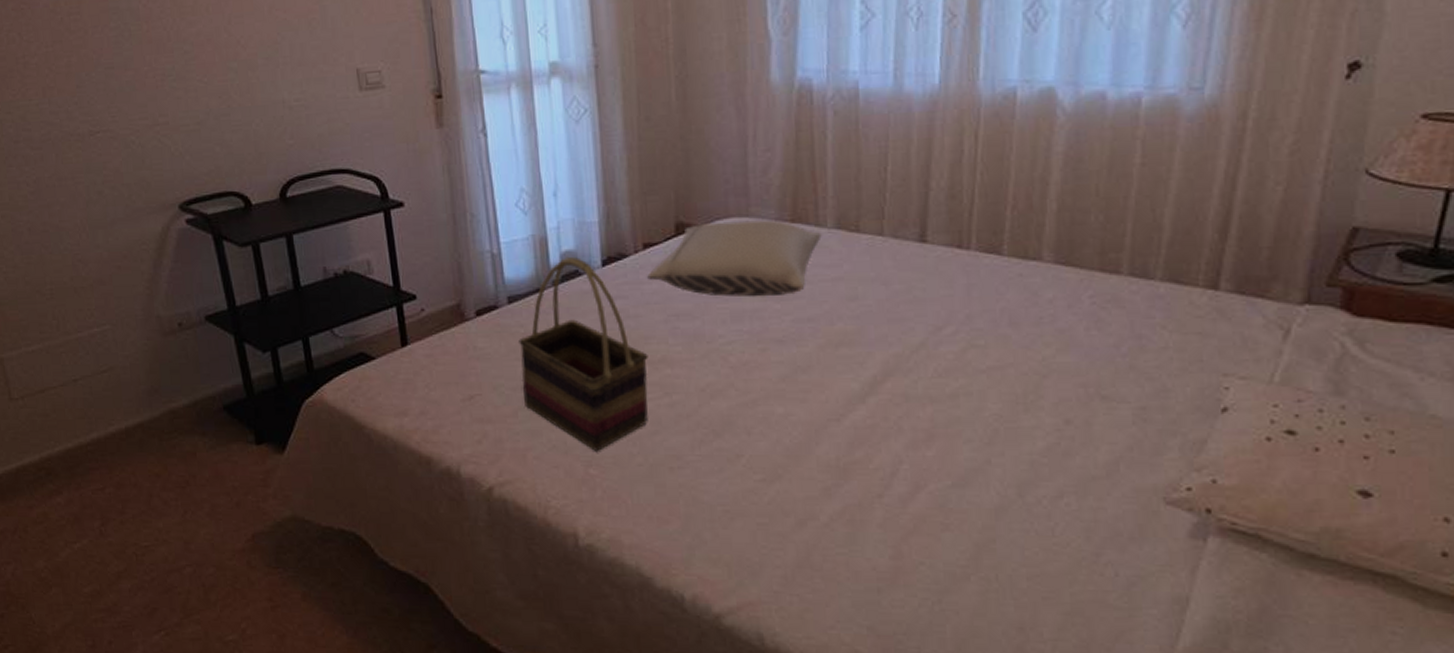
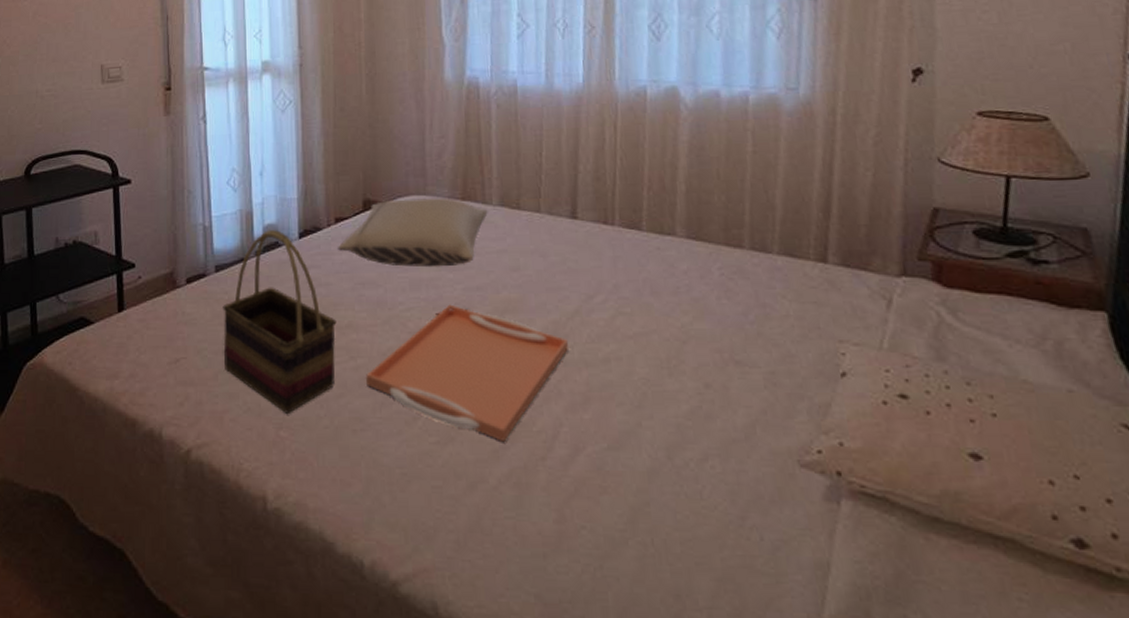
serving tray: none [681,337,912,479] -> present [365,304,569,441]

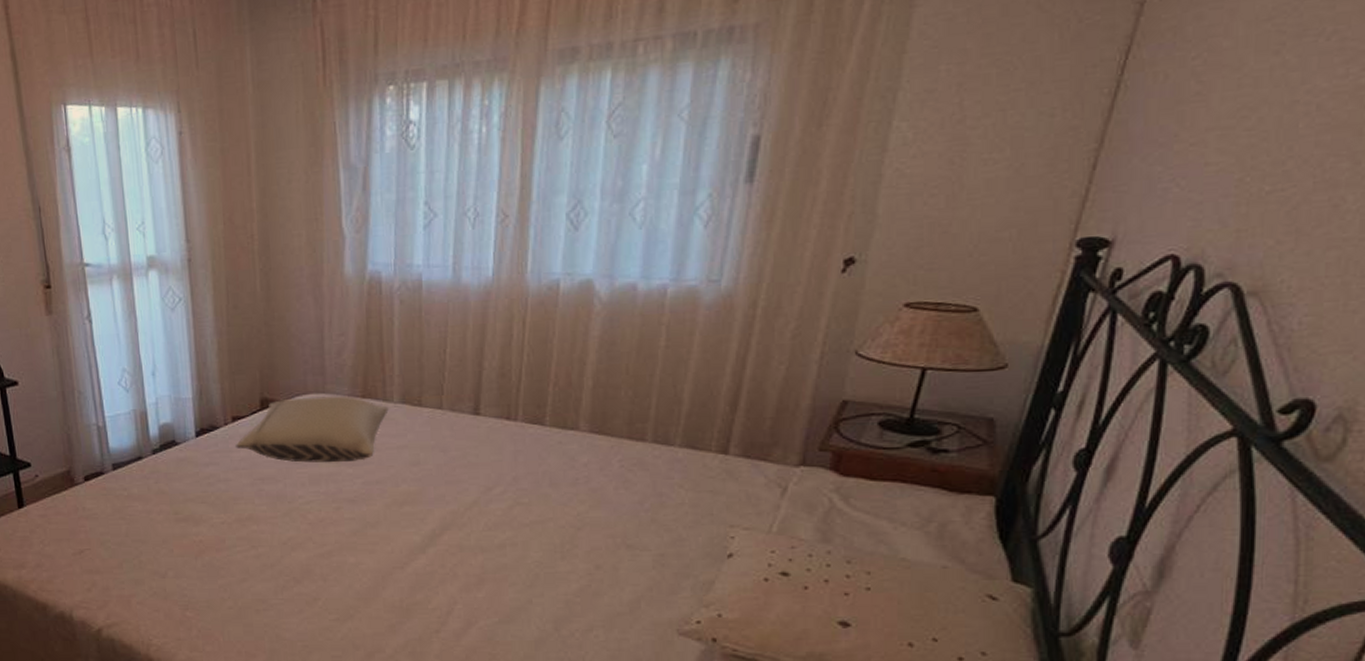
woven basket: present [223,230,337,413] -> none [123,429,237,597]
serving tray: present [365,304,569,441] -> none [266,497,466,618]

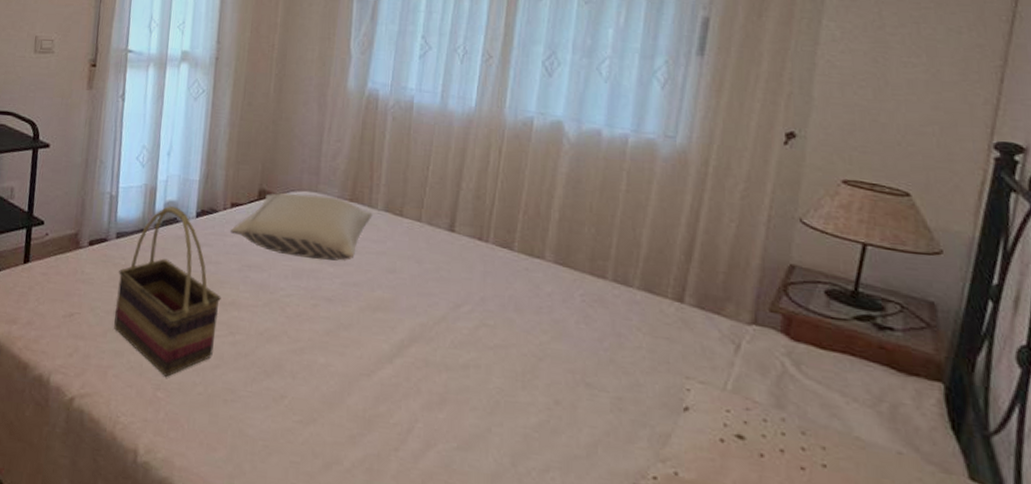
woven basket: none [123,429,237,597] -> present [114,206,221,377]

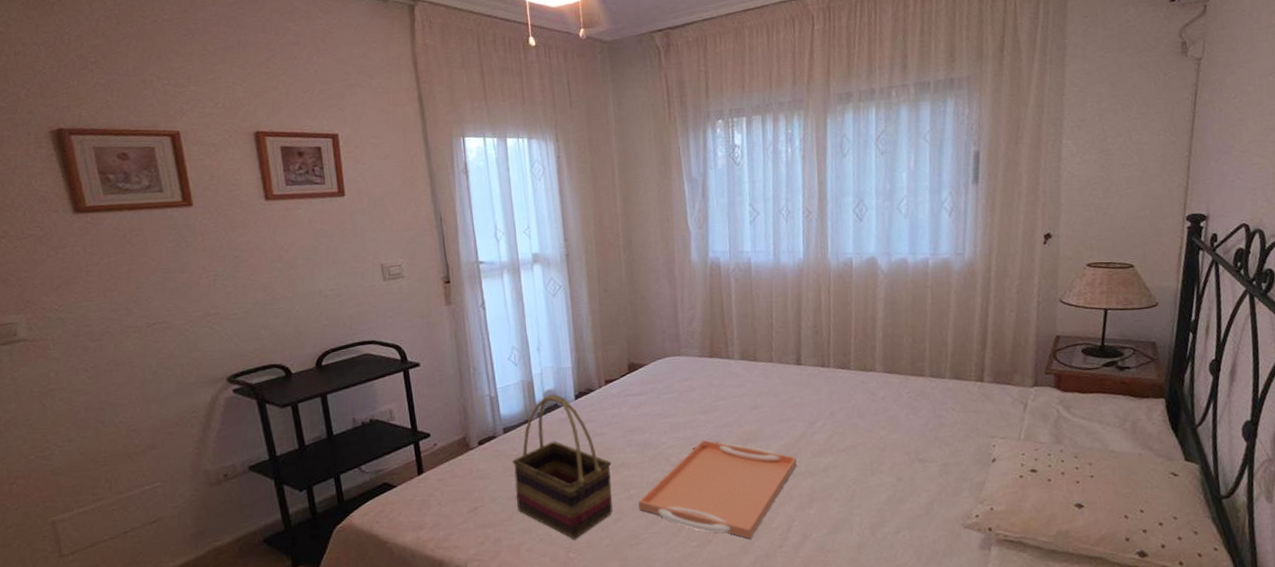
pillow: present [230,192,373,261] -> none [609,357,731,414]
serving tray: none [241,295,433,429] -> present [637,440,797,539]

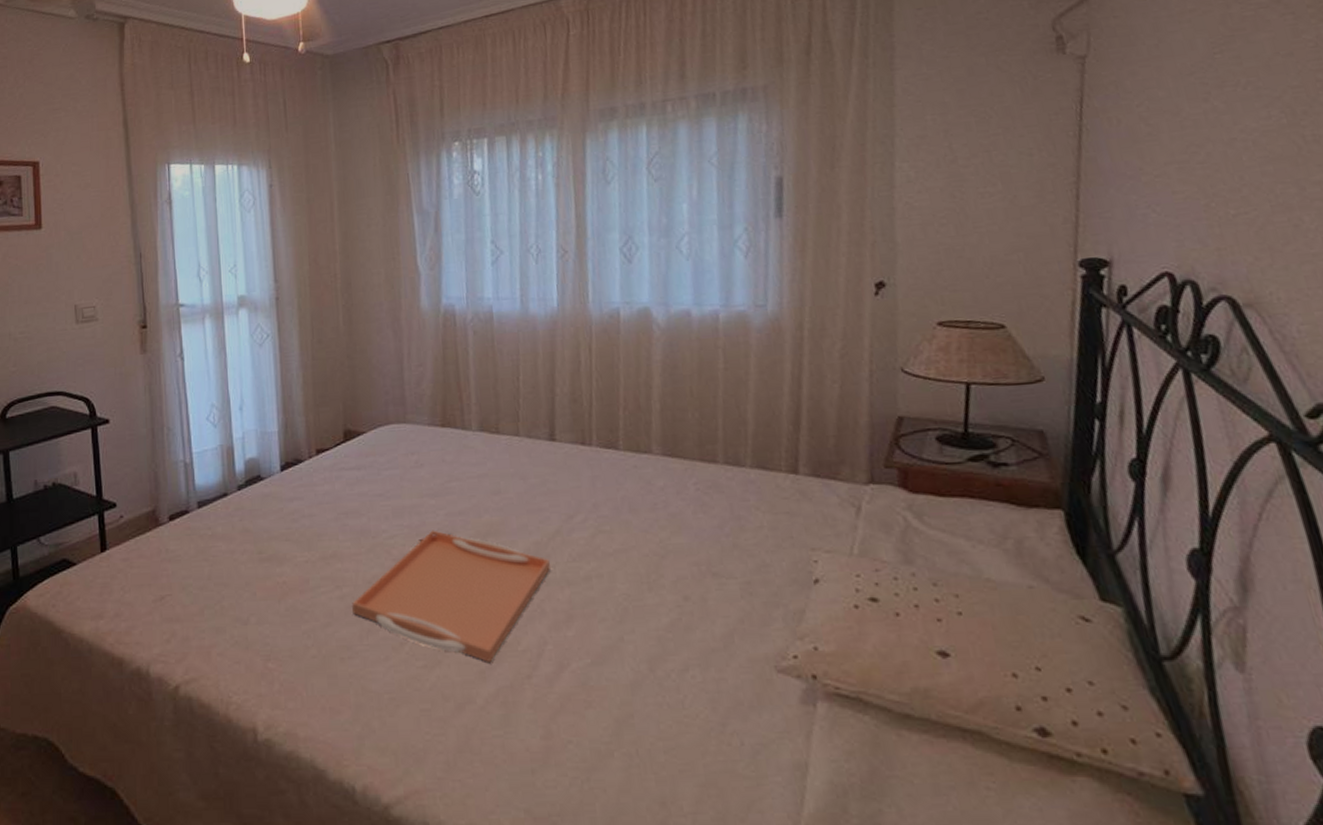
woven basket: present [512,394,613,539] -> none [206,464,321,645]

